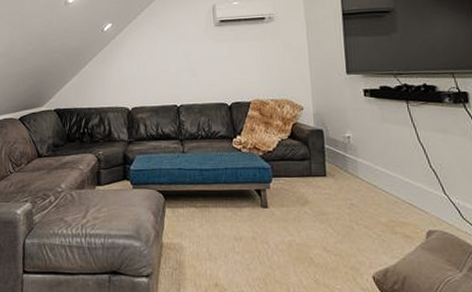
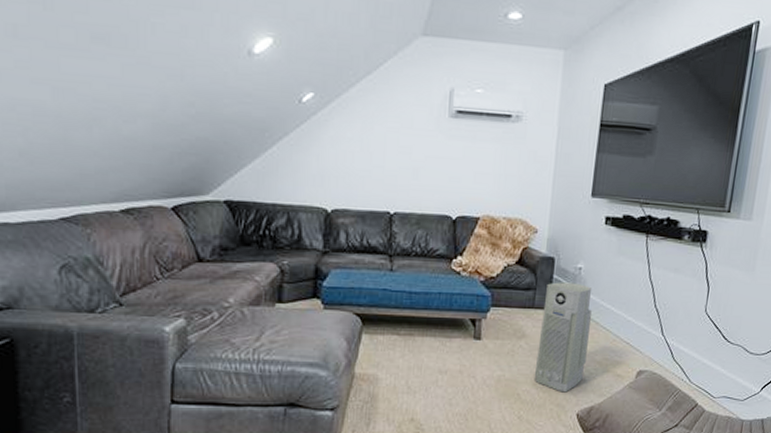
air purifier: none [320,150,372,255] -> present [533,282,592,393]

